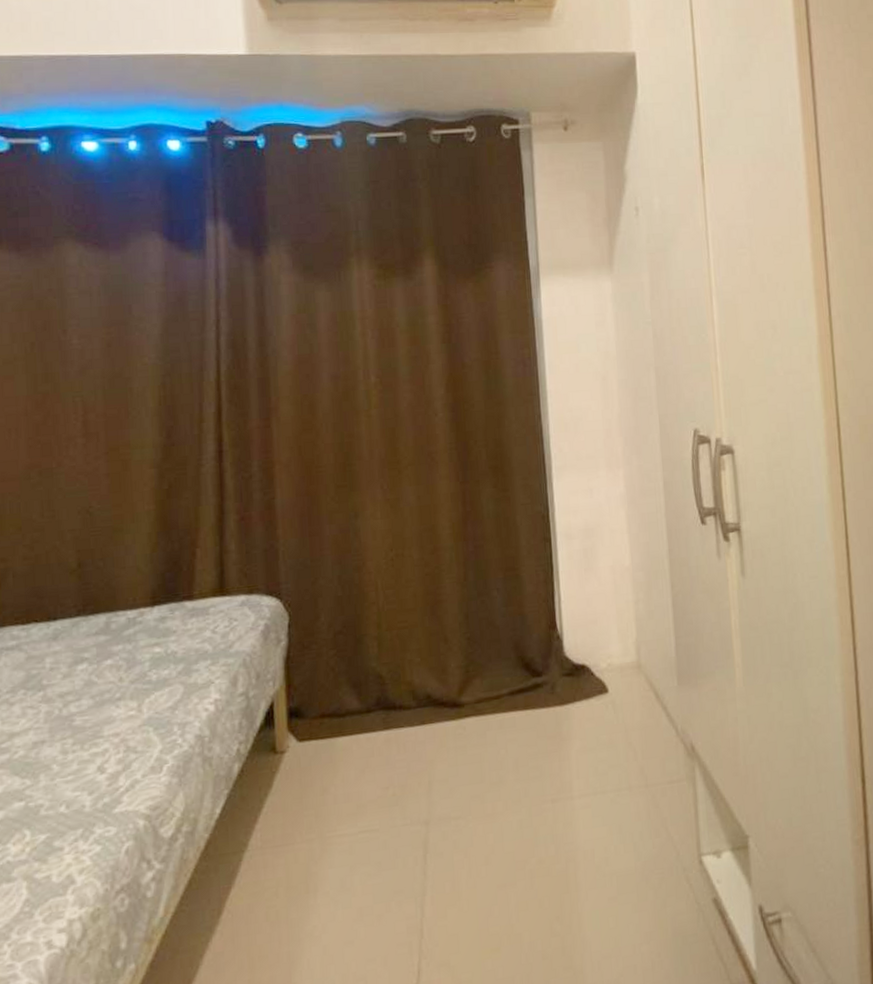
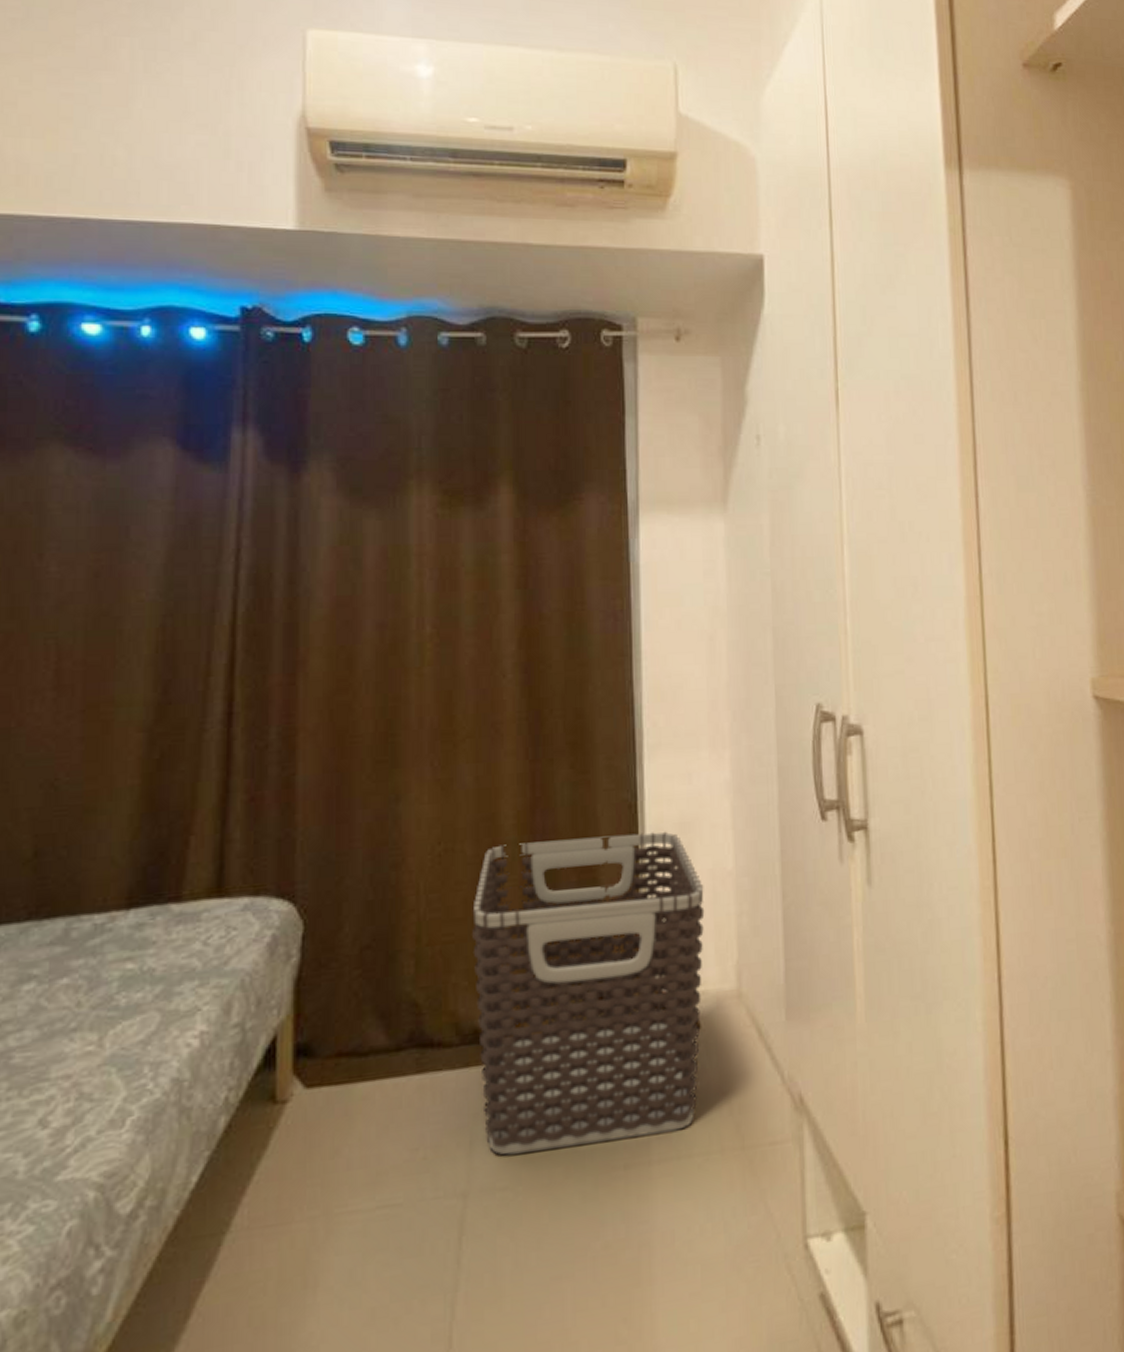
clothes hamper: none [420,536,608,792] -> present [472,831,705,1155]

